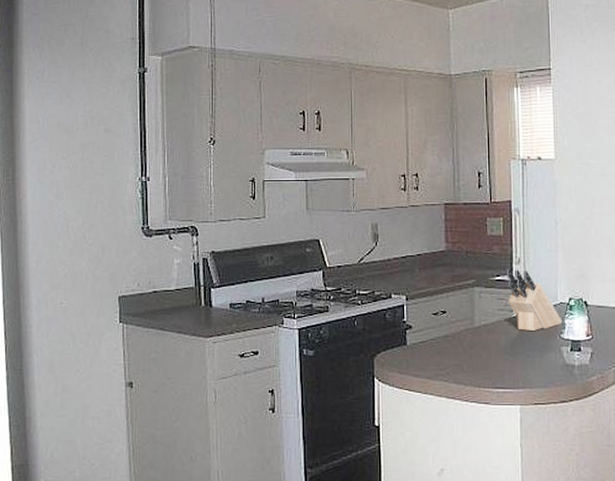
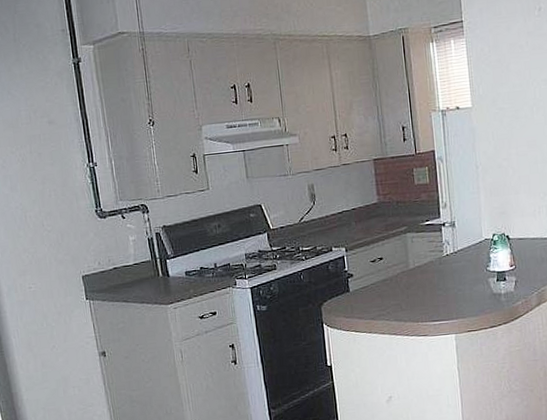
knife block: present [506,268,563,331] -> none [434,212,488,268]

